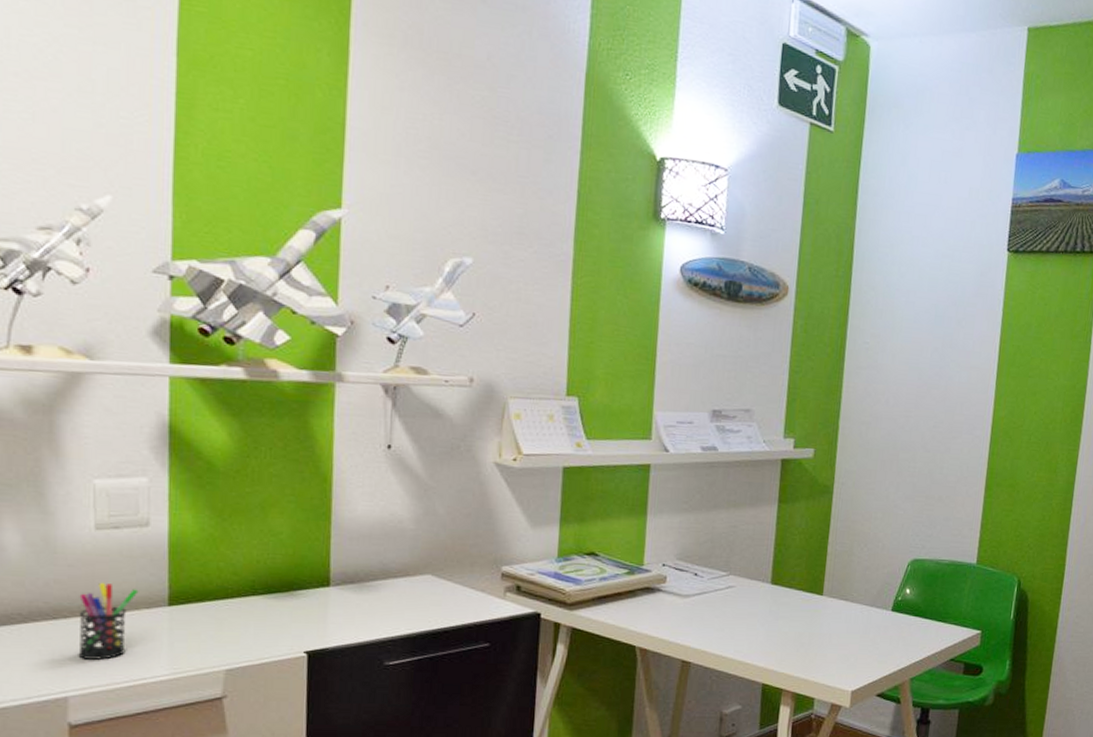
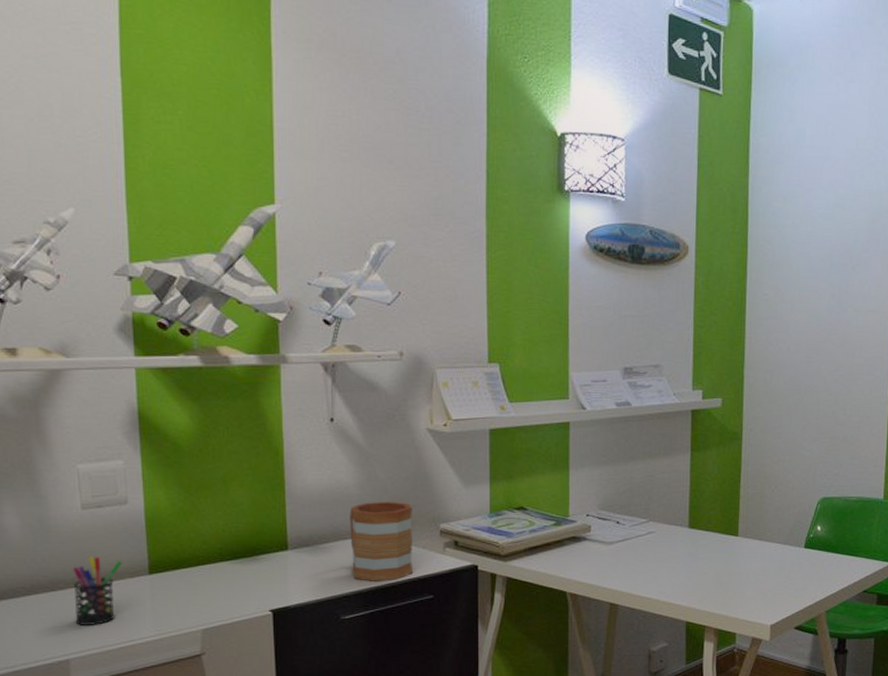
mug: none [400,538,472,626] -> present [350,501,414,581]

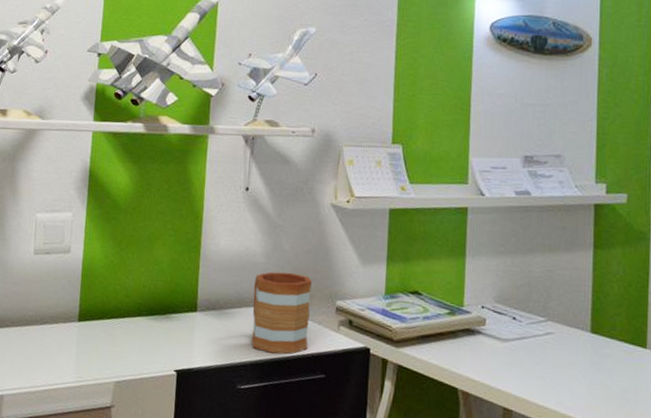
pen holder: present [72,556,123,625] -> none [13,298,59,365]

